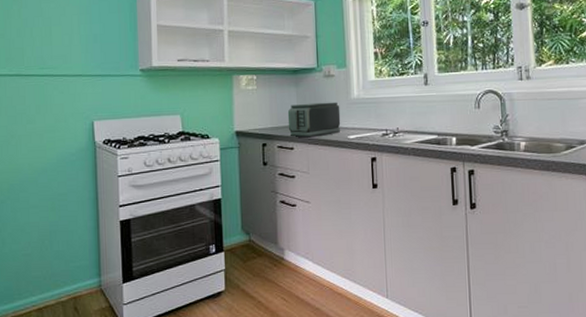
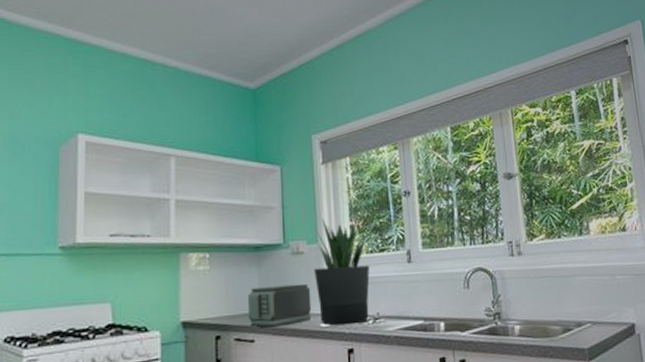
planter: none [343,46,391,137] -> present [314,219,370,325]

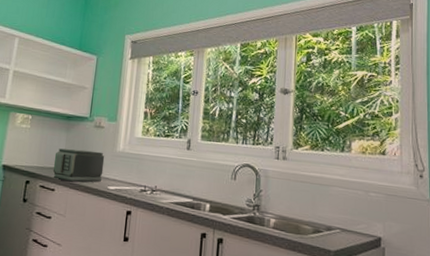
planter: present [314,219,370,325] -> none [109,103,156,192]

